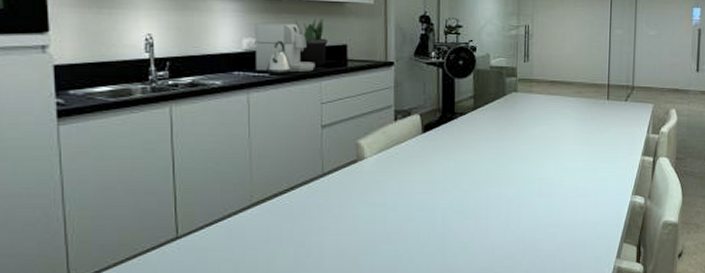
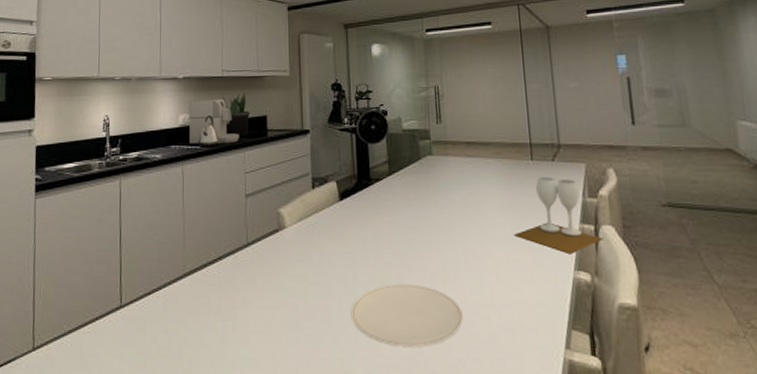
plate: none [428,208,532,263] -> present [350,283,463,347]
wineglass: none [585,114,659,182] -> present [514,176,604,255]

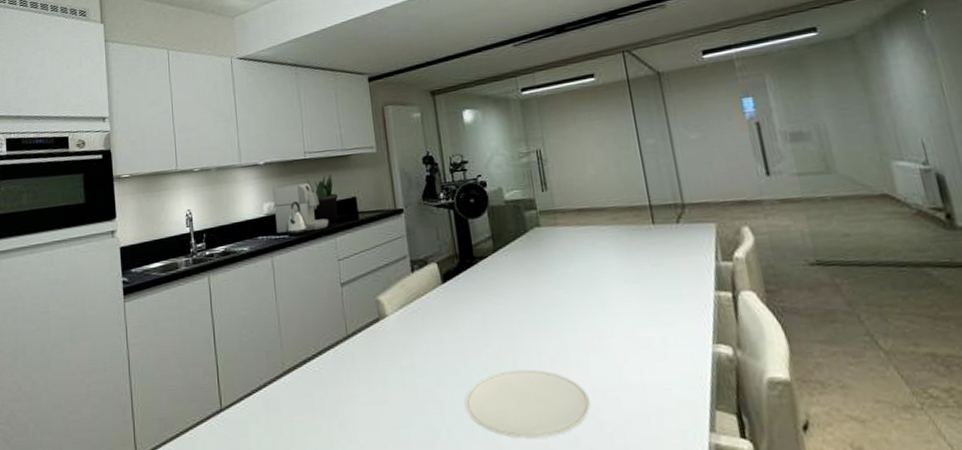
wineglass: present [514,176,604,255] -> none [640,240,744,327]

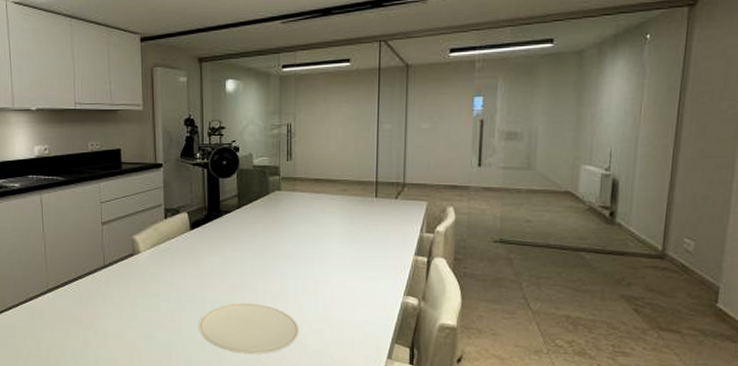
coffee machine: present [272,182,329,234] -> none [43,131,94,174]
kettle: present [286,201,308,238] -> none [54,148,75,179]
planter: present [306,173,338,224] -> none [75,125,104,170]

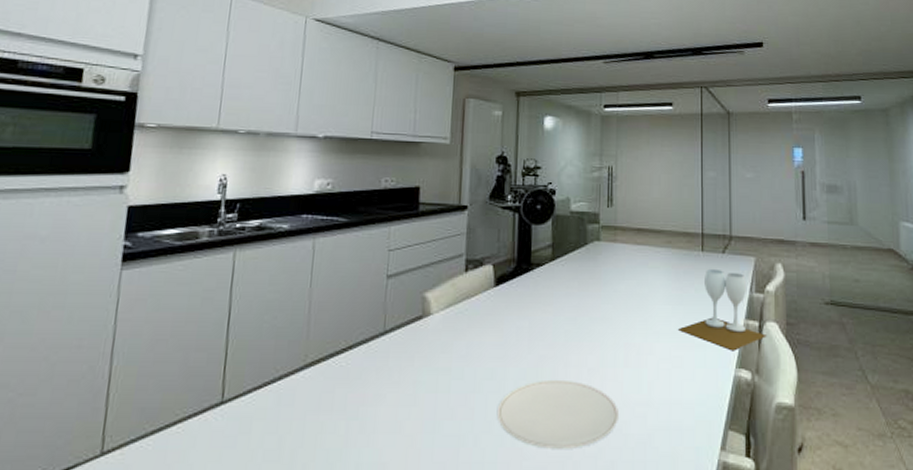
wineglass: none [352,212,434,282] -> present [679,268,767,351]

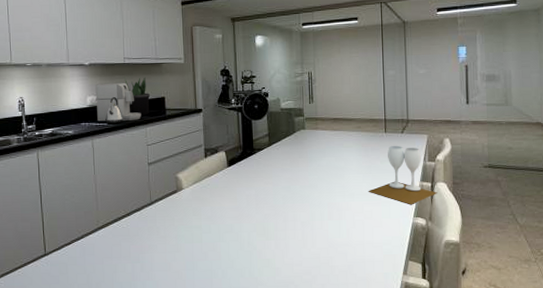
coffee machine: none [325,163,386,215] -> present [95,82,141,122]
kettle: none [335,183,361,221] -> present [105,97,124,126]
planter: none [368,158,400,211] -> present [124,77,150,117]
plate: present [496,379,618,449] -> none [237,230,326,278]

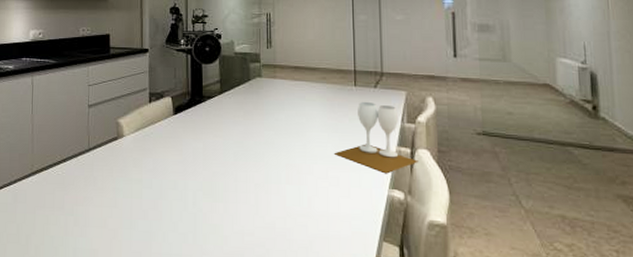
coffee machine: present [95,82,141,122] -> none [38,17,84,58]
kettle: present [105,97,124,126] -> none [47,32,66,62]
planter: present [124,77,150,117] -> none [69,12,94,54]

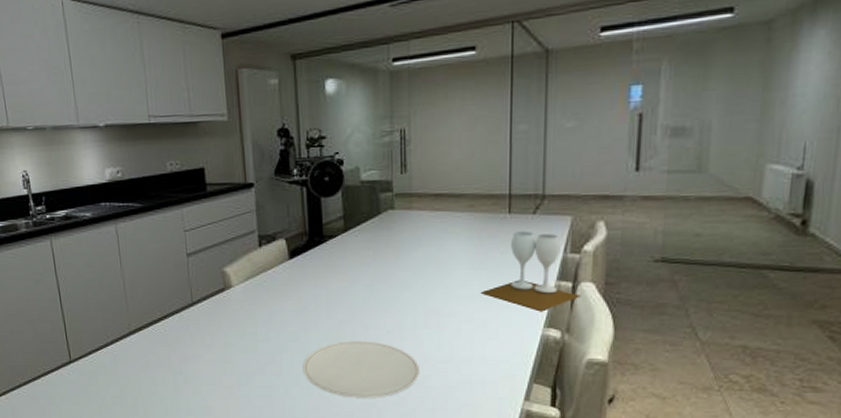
plate: none [180,191,282,249] -> present [302,340,419,398]

